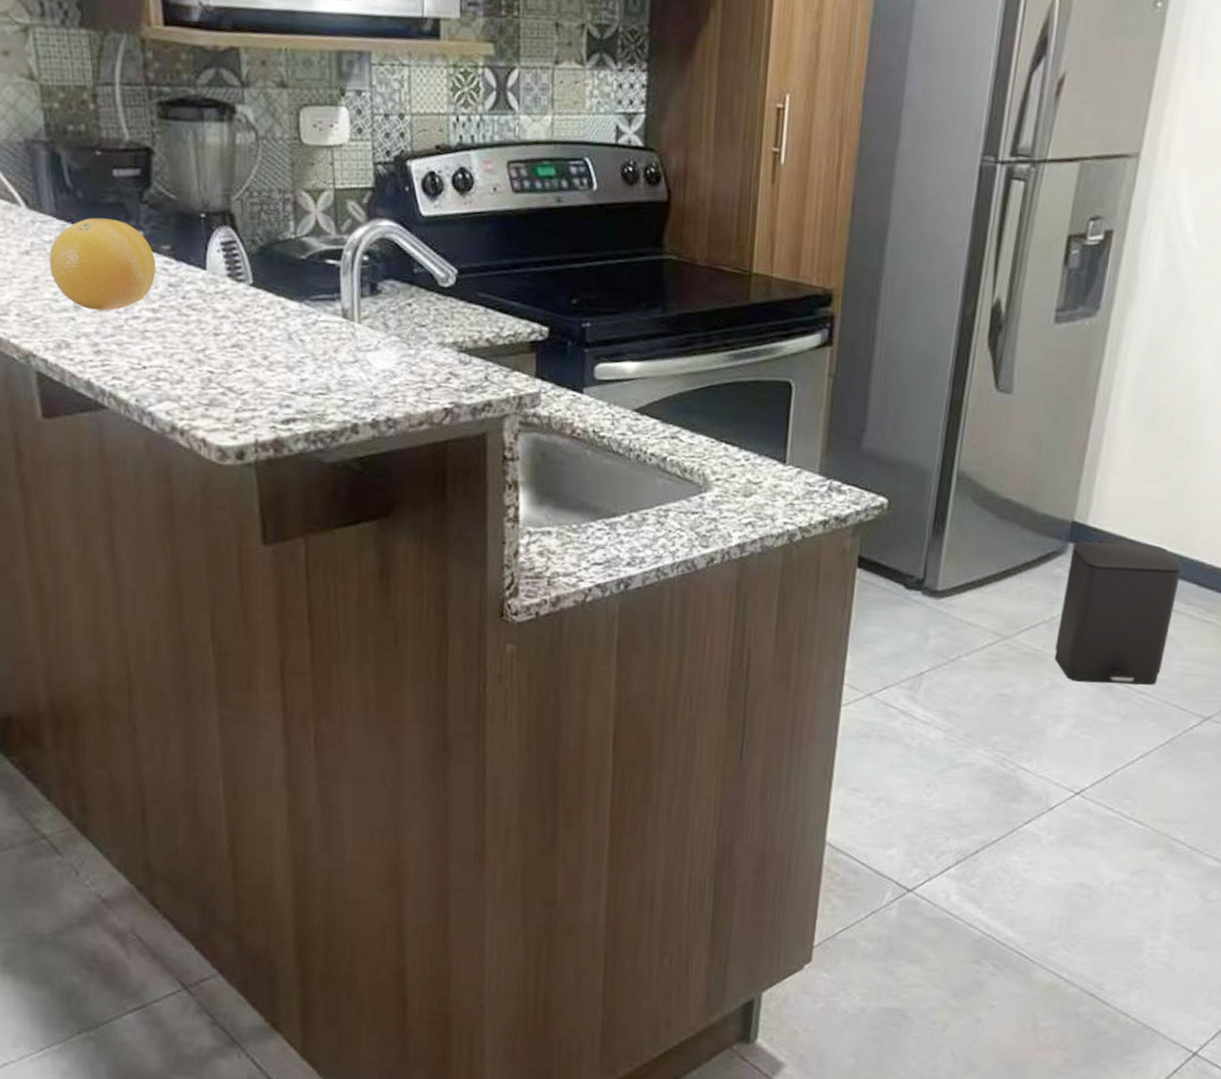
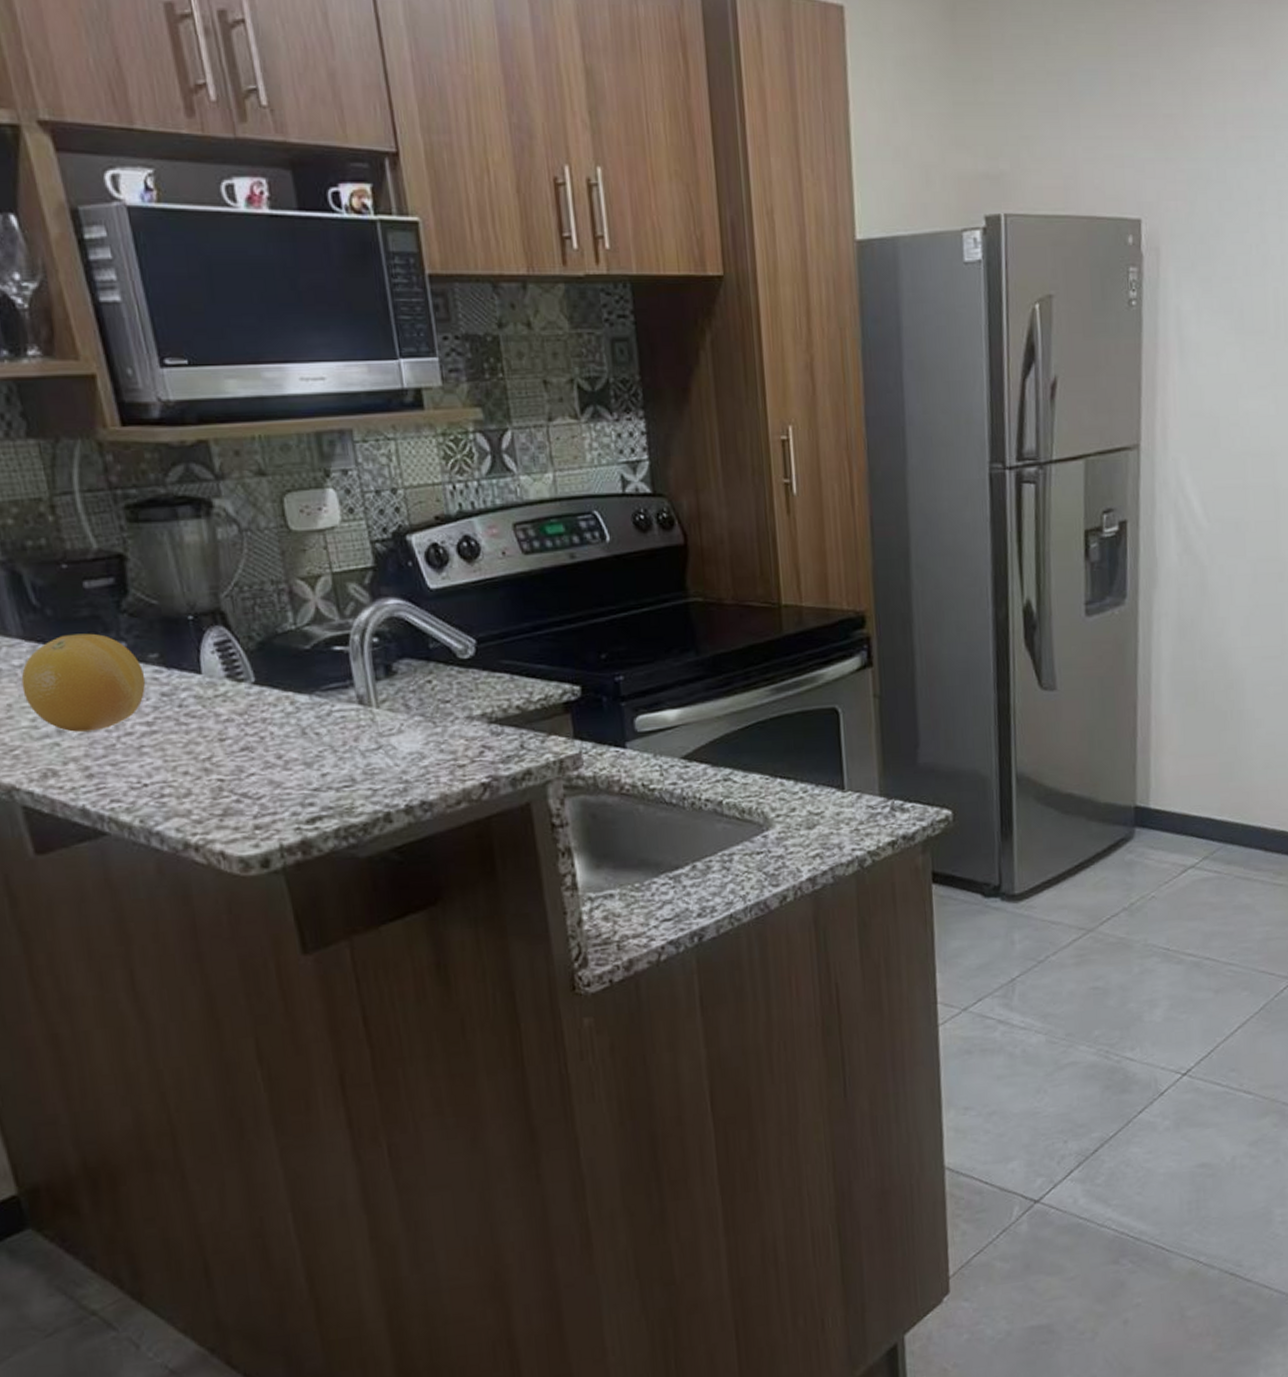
pedal bin: present [1054,539,1183,685] -> none [1138,817,1247,963]

